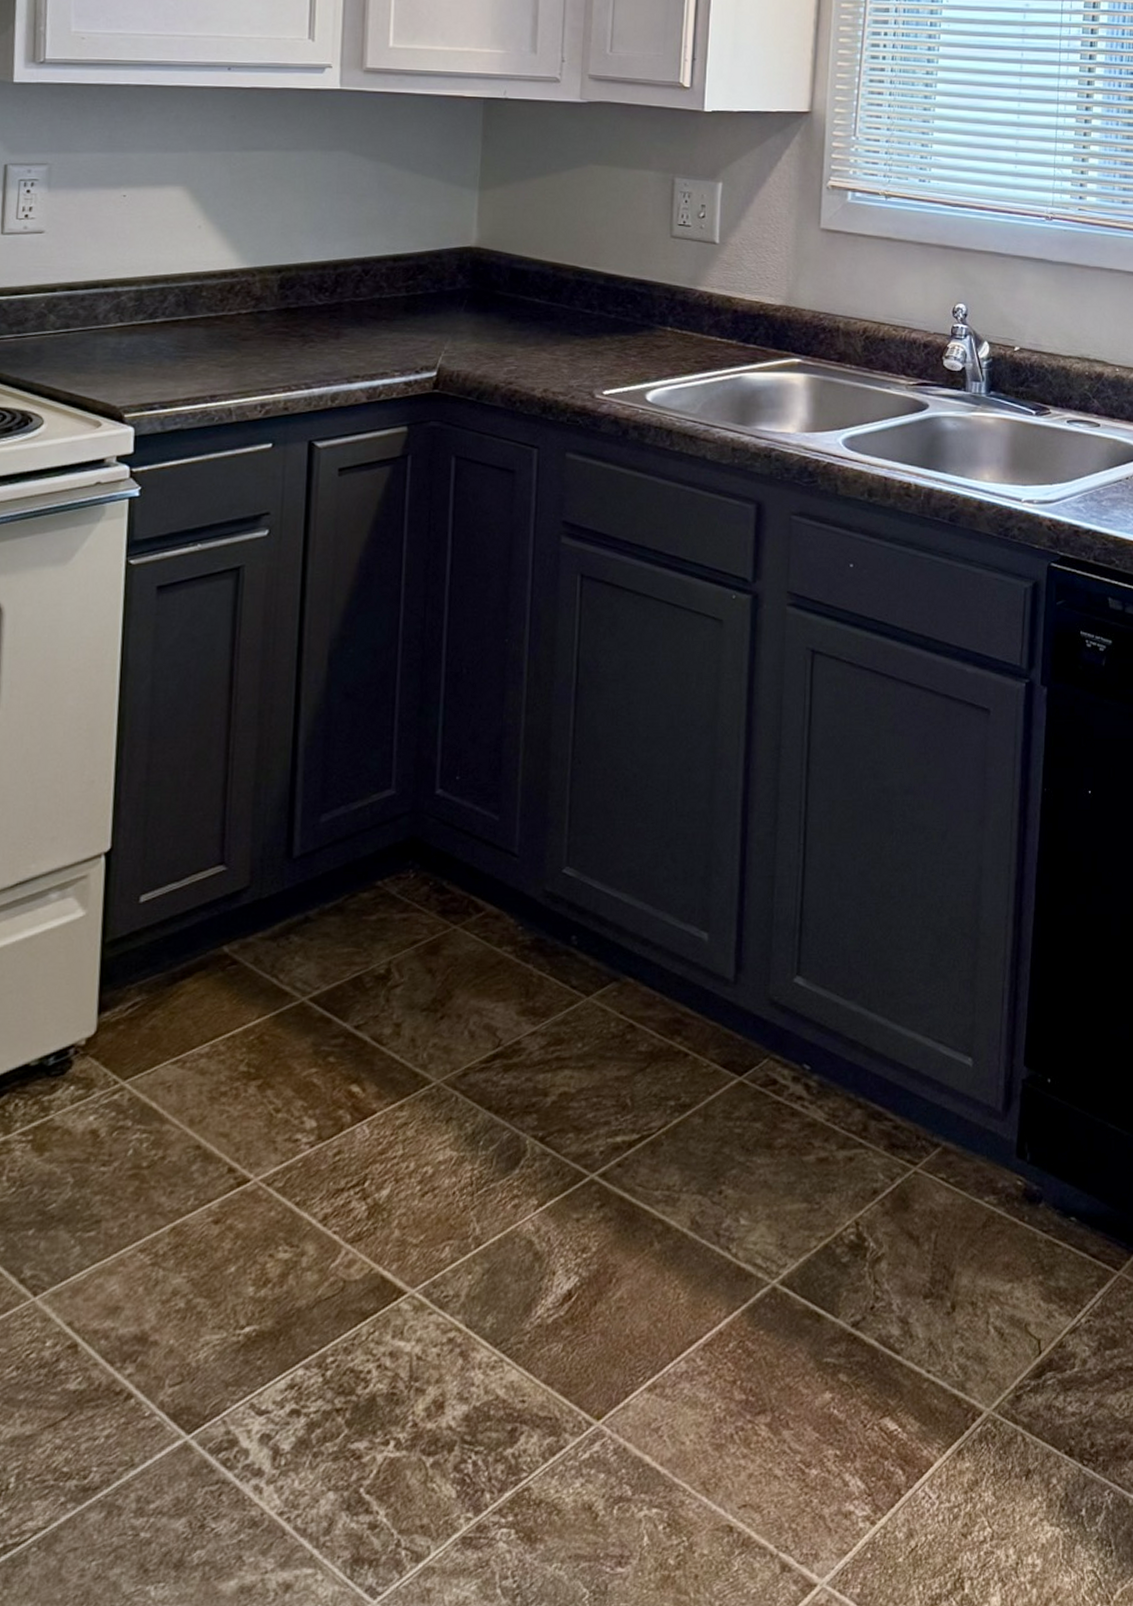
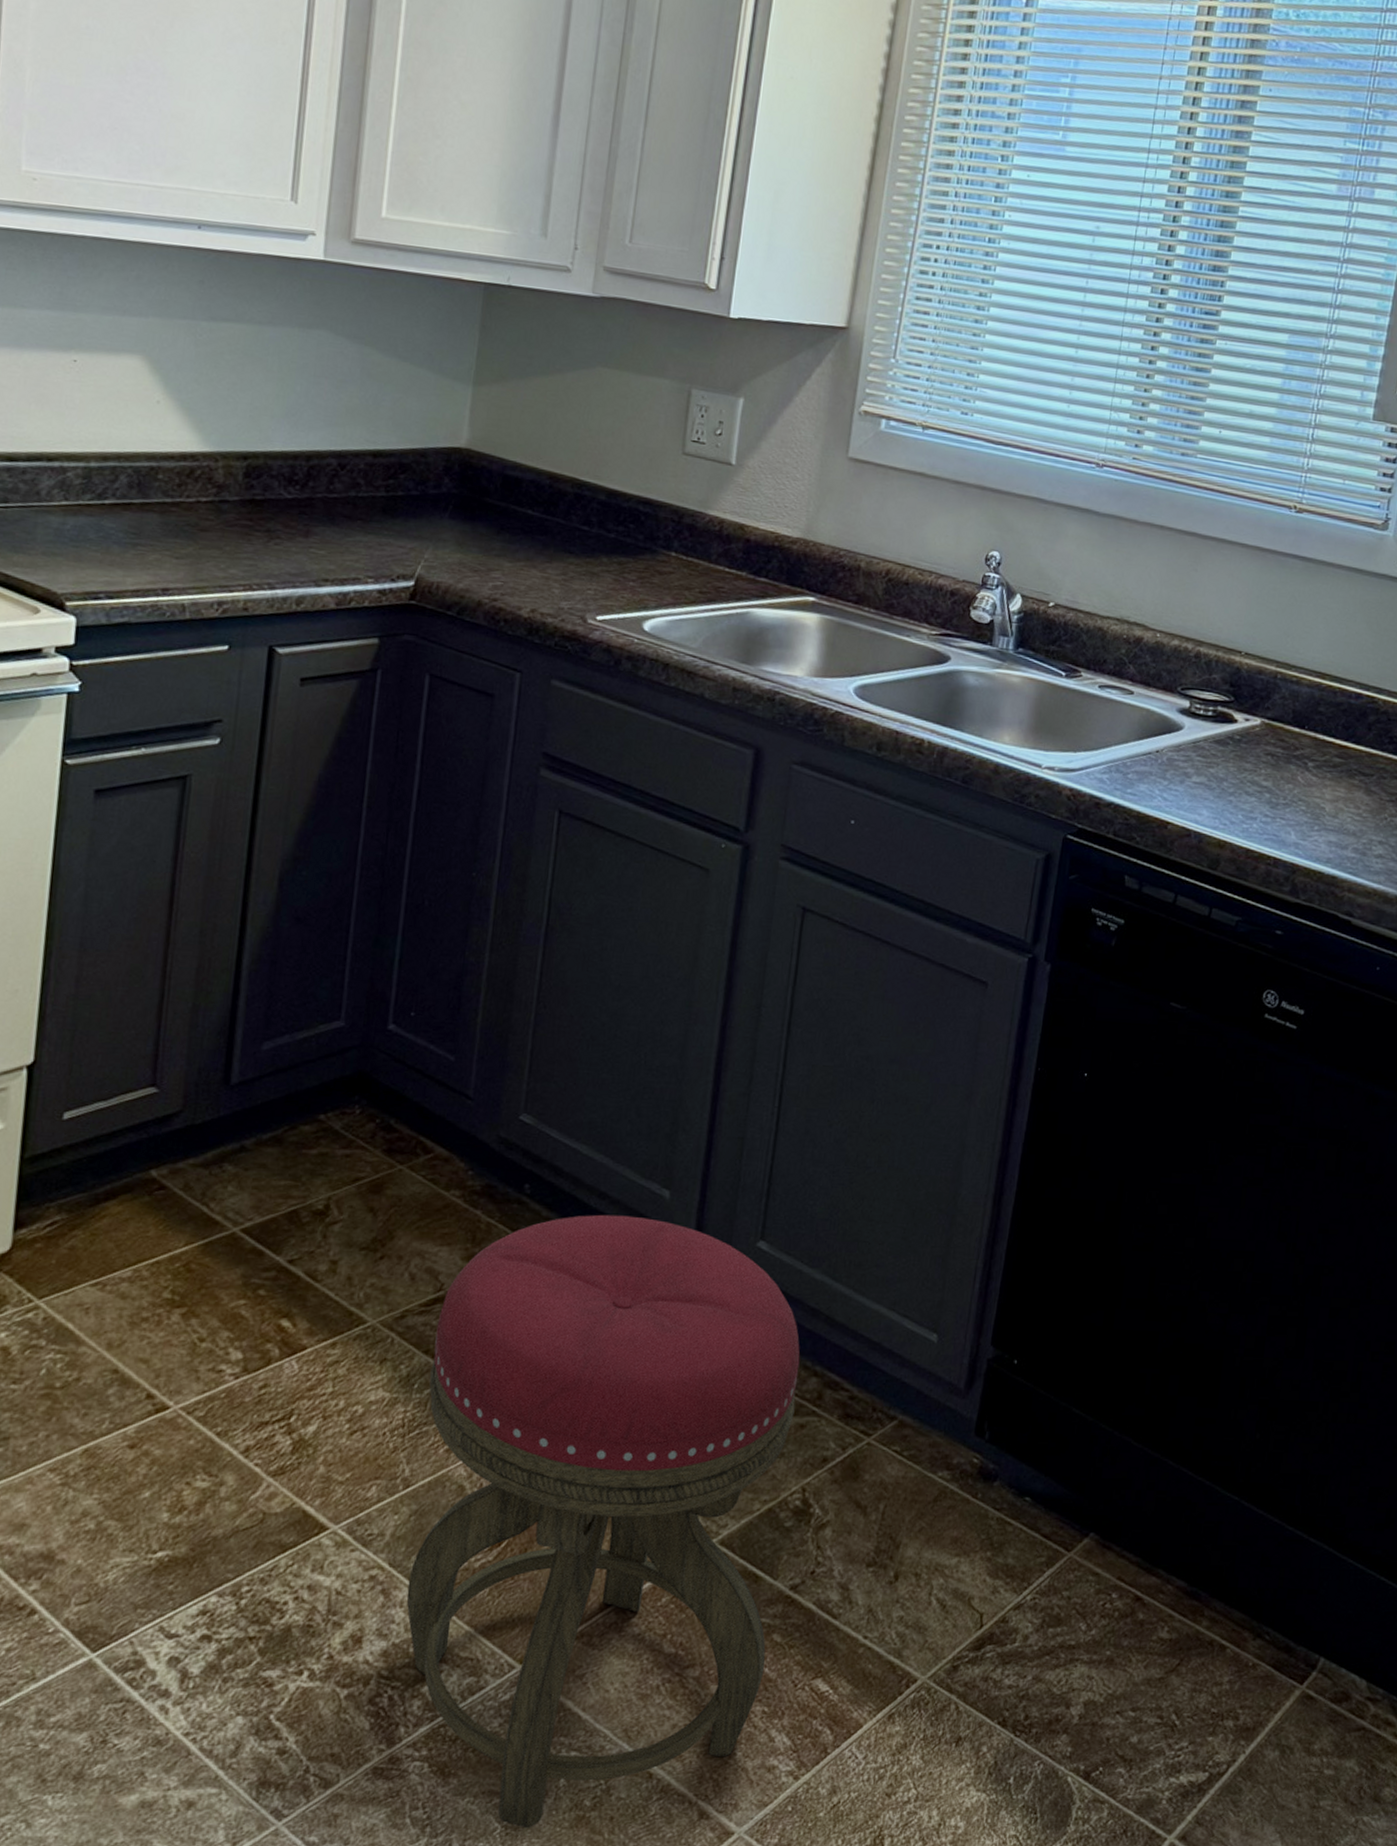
stool: none [484,960,843,1592] -> present [406,1214,800,1829]

